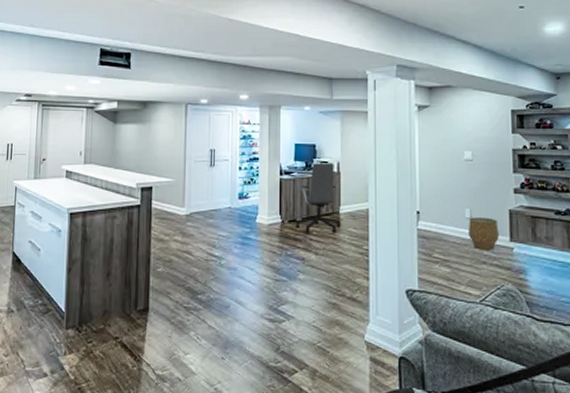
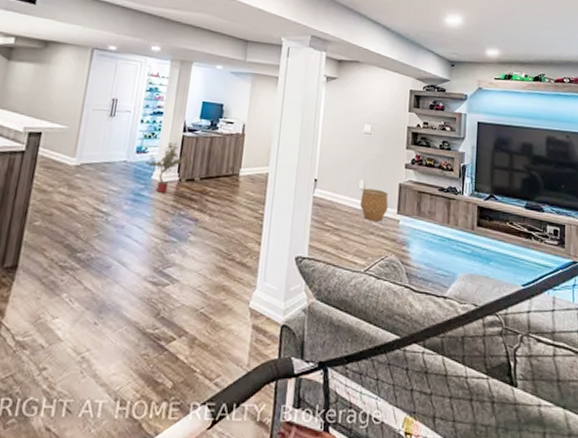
potted tree: none [249,186,286,237] -> present [145,142,188,195]
office chair: present [296,163,341,234] -> none [192,122,240,196]

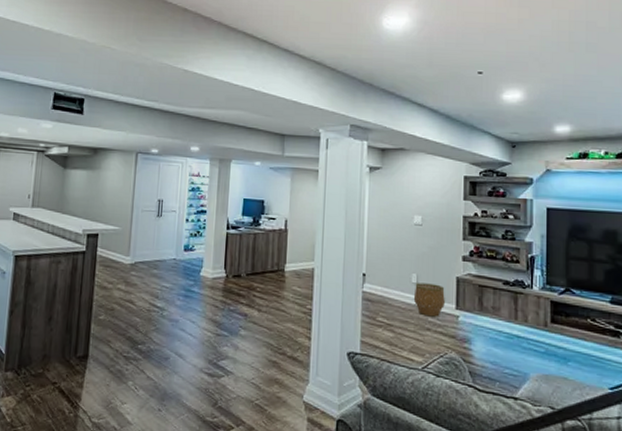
potted tree: present [145,142,188,195] -> none [193,239,232,290]

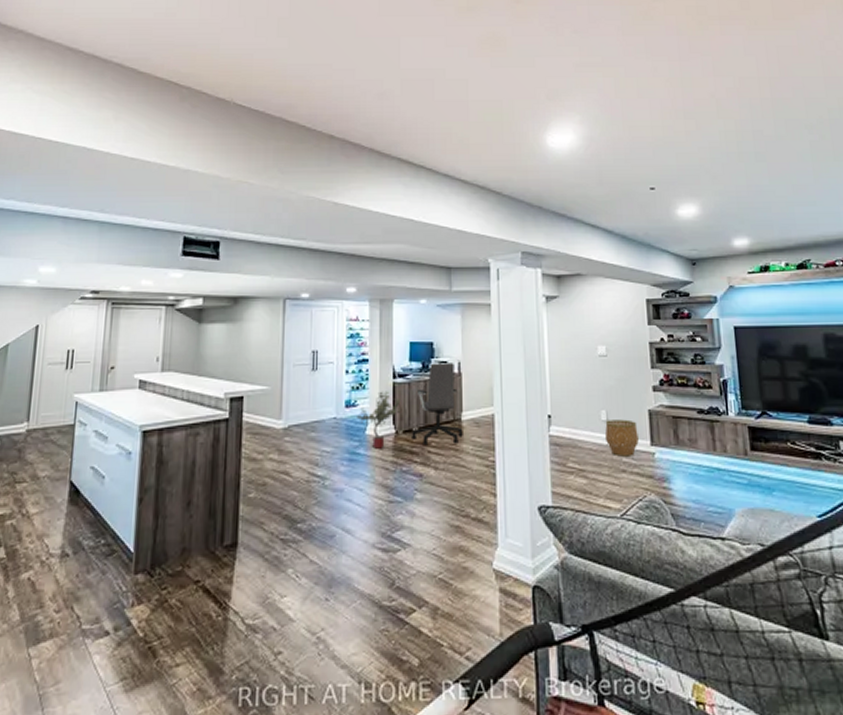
potted tree: none [193,239,232,290] -> present [357,391,401,450]
office chair: none [240,219,285,291] -> present [412,363,463,446]

